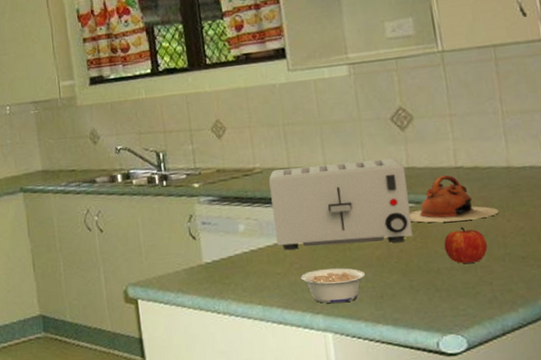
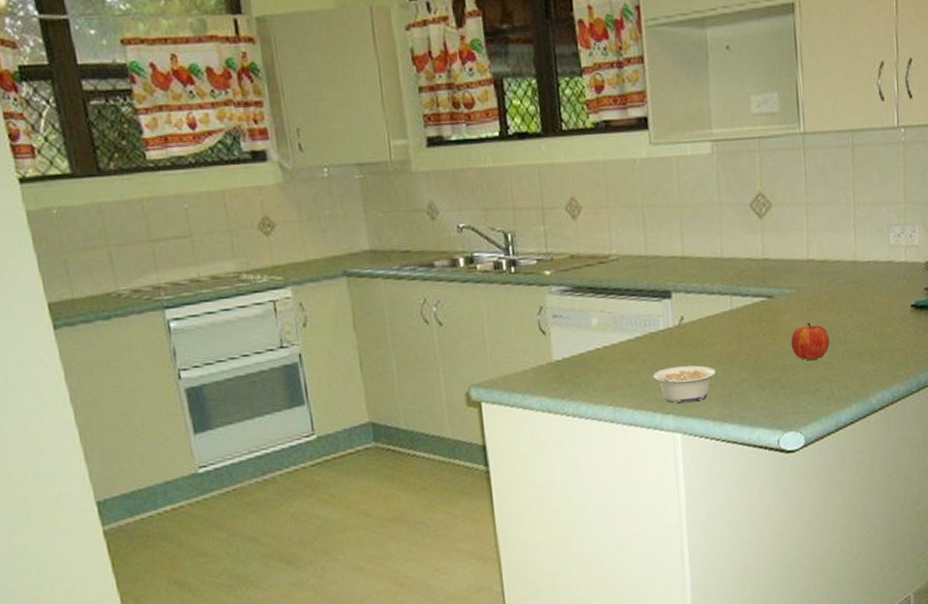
toaster: present [269,158,413,250] -> none [625,248,764,346]
teapot: present [409,175,499,223] -> none [761,267,843,318]

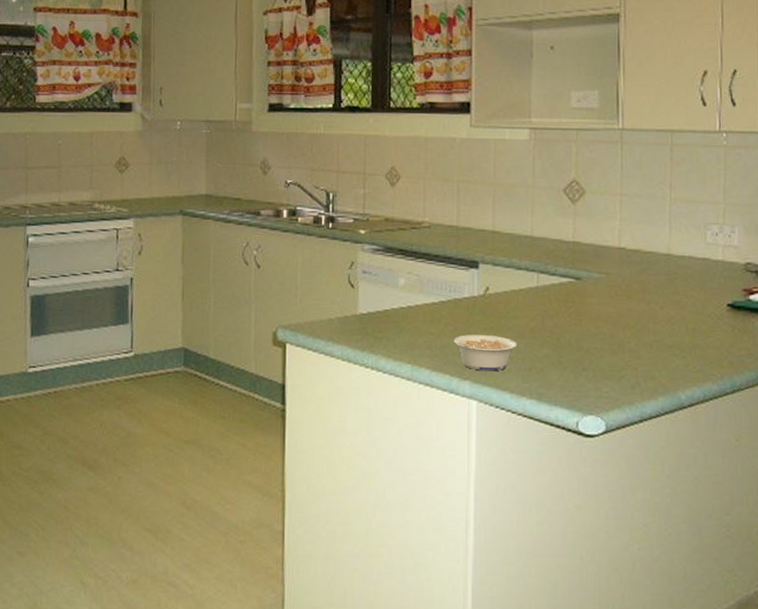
fruit: present [791,322,830,360] -> none [597,308,638,346]

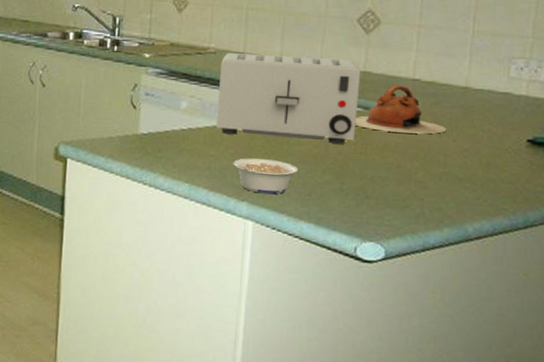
toaster: none [435,227,570,316] -> present [216,53,361,144]
teapot: none [568,254,654,303] -> present [355,84,447,134]

